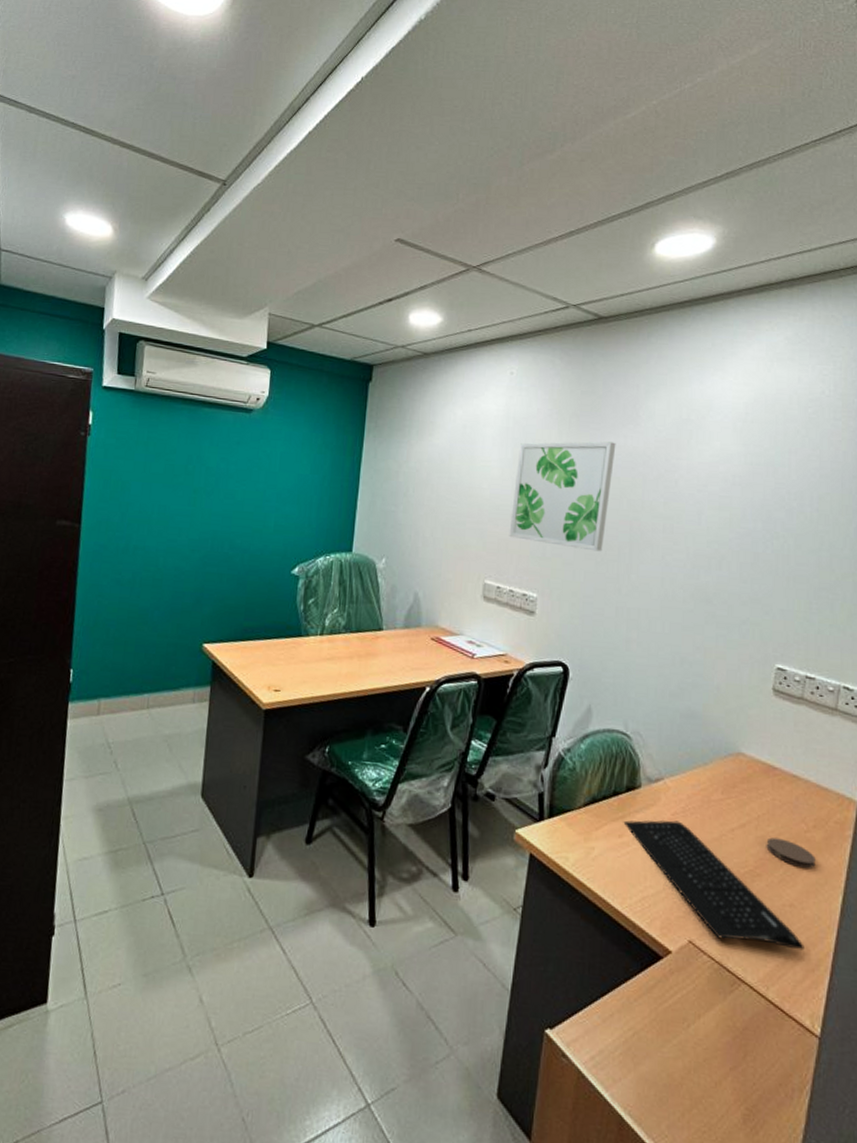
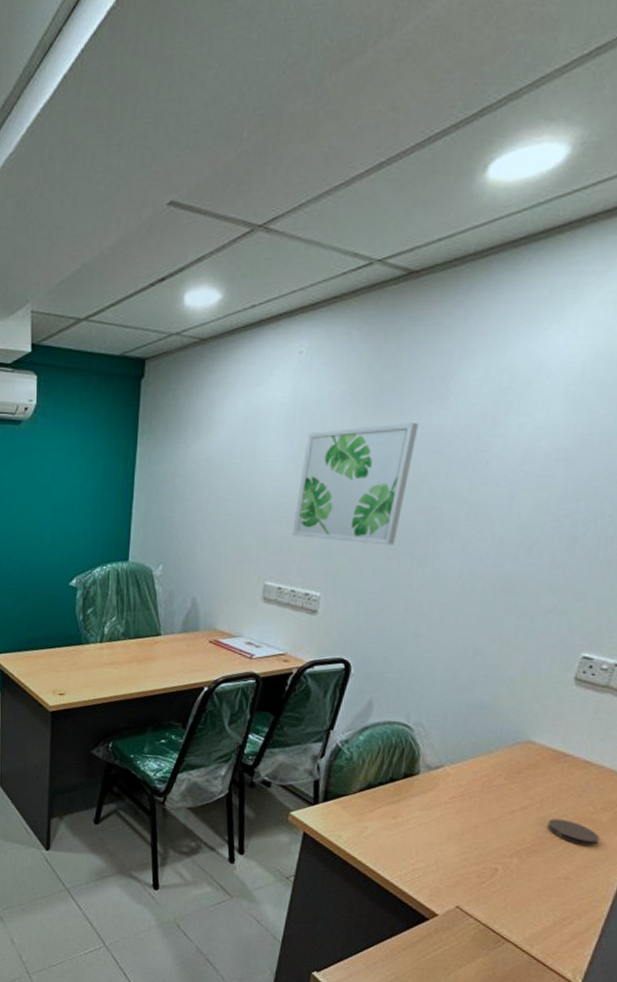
keyboard: present [623,820,805,951] -> none [398,803,576,916]

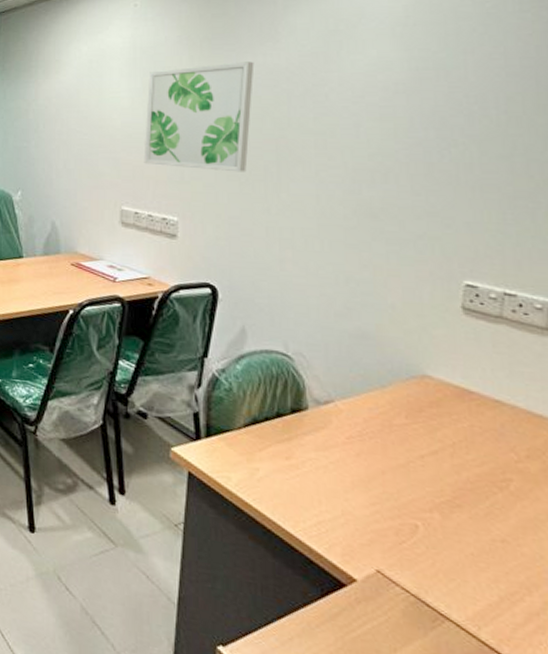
coaster: present [547,818,600,846] -> none [466,466,533,502]

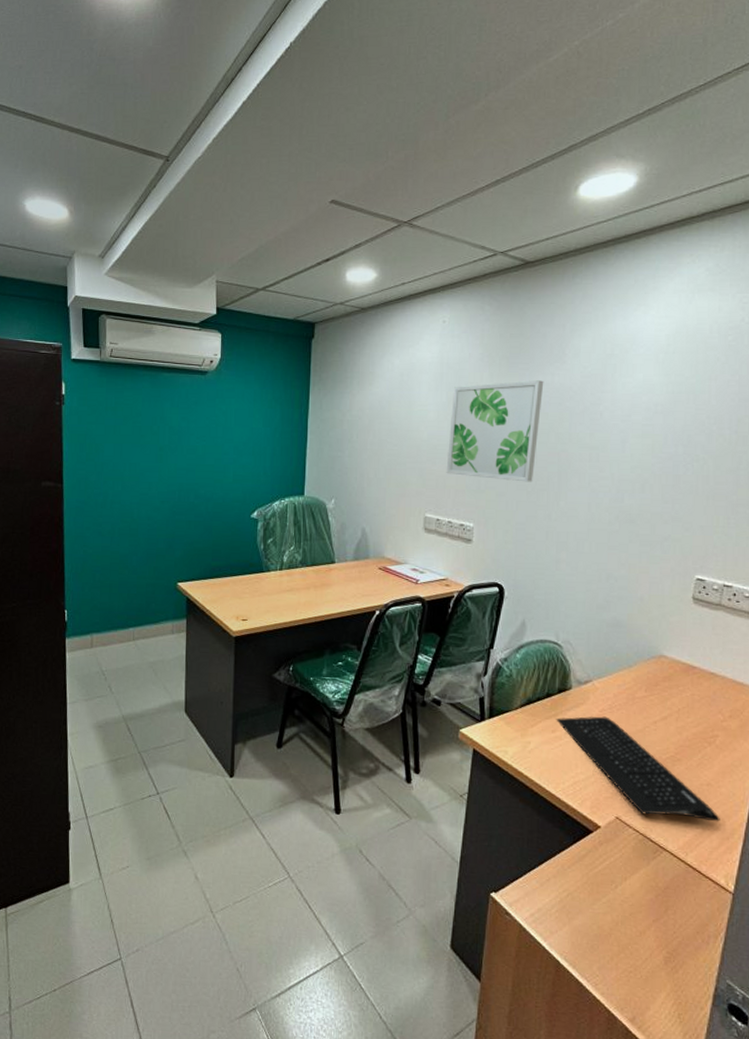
keyboard: none [290,442,524,591] -> present [556,716,720,822]

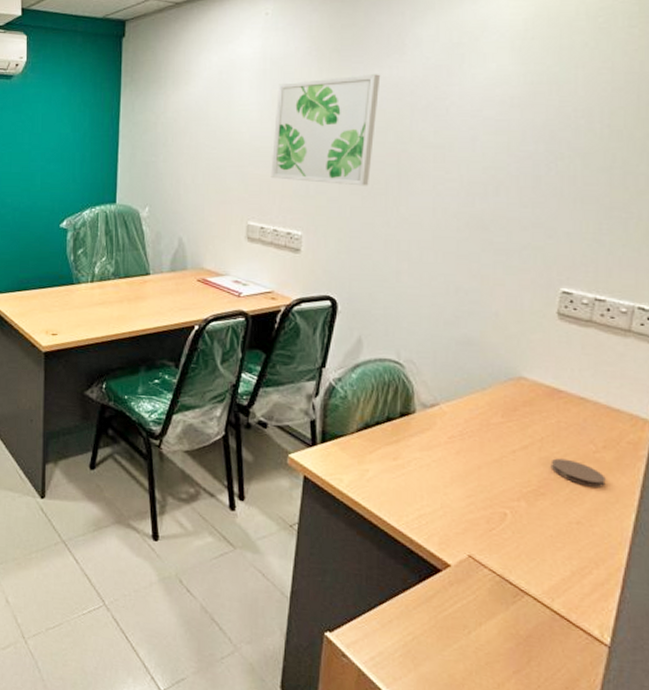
keyboard: present [556,716,720,822] -> none [398,443,593,565]
coaster: none [686,727,731,752] -> present [550,458,606,487]

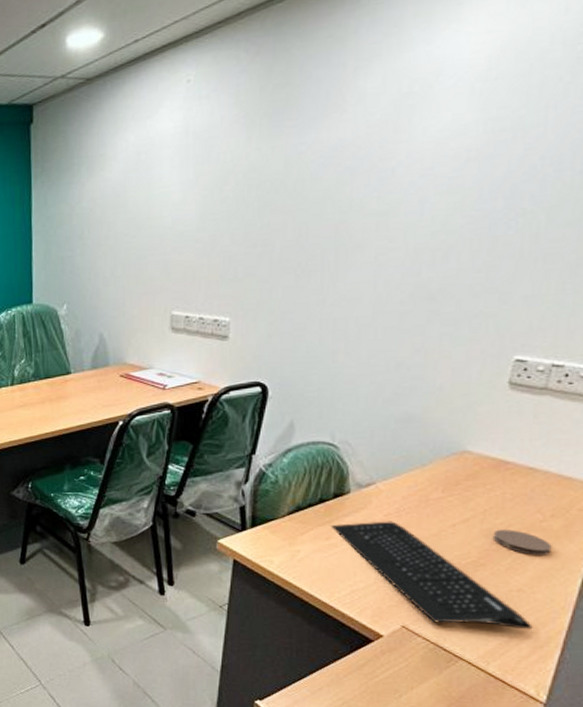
wall art: present [271,74,381,186] -> none [195,138,318,264]
keyboard: none [398,443,593,565] -> present [330,521,533,630]

